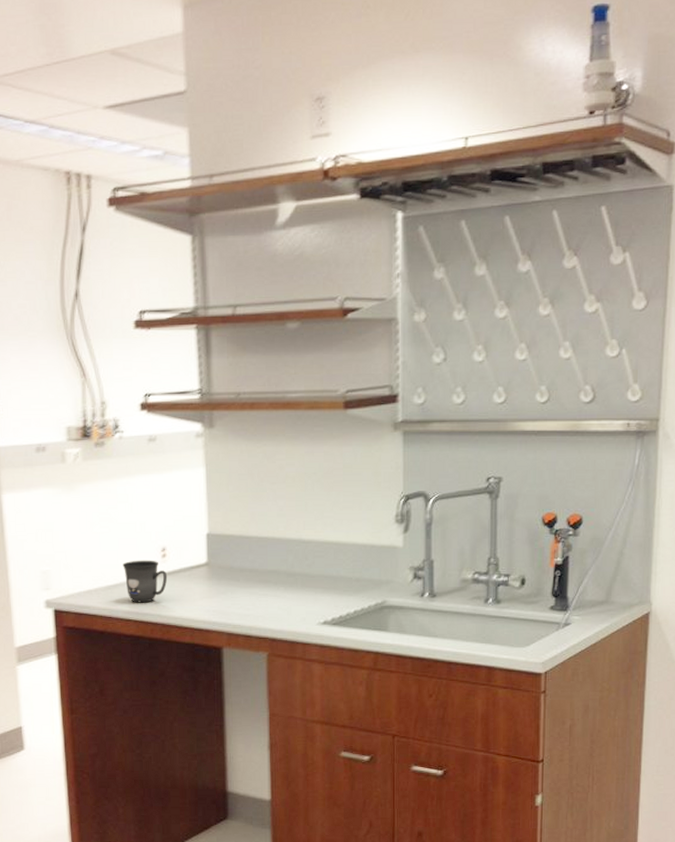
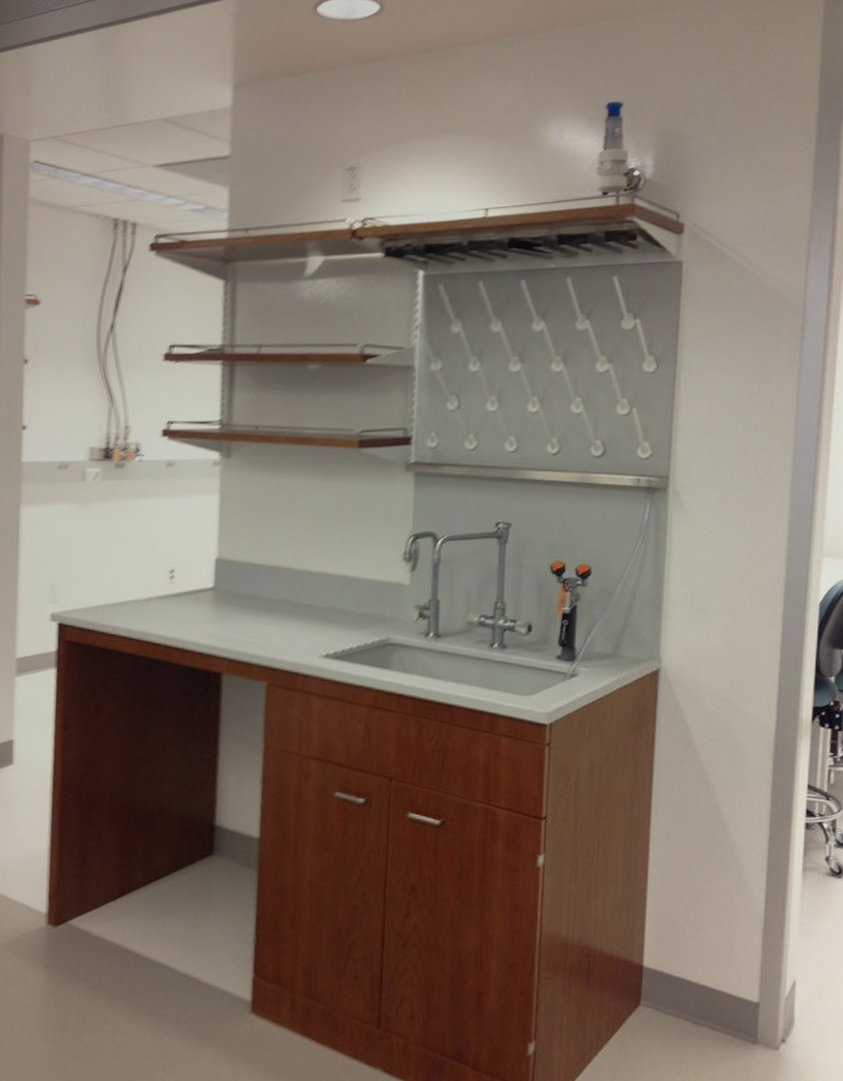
mug: present [122,560,168,603] -> none [130,579,174,623]

